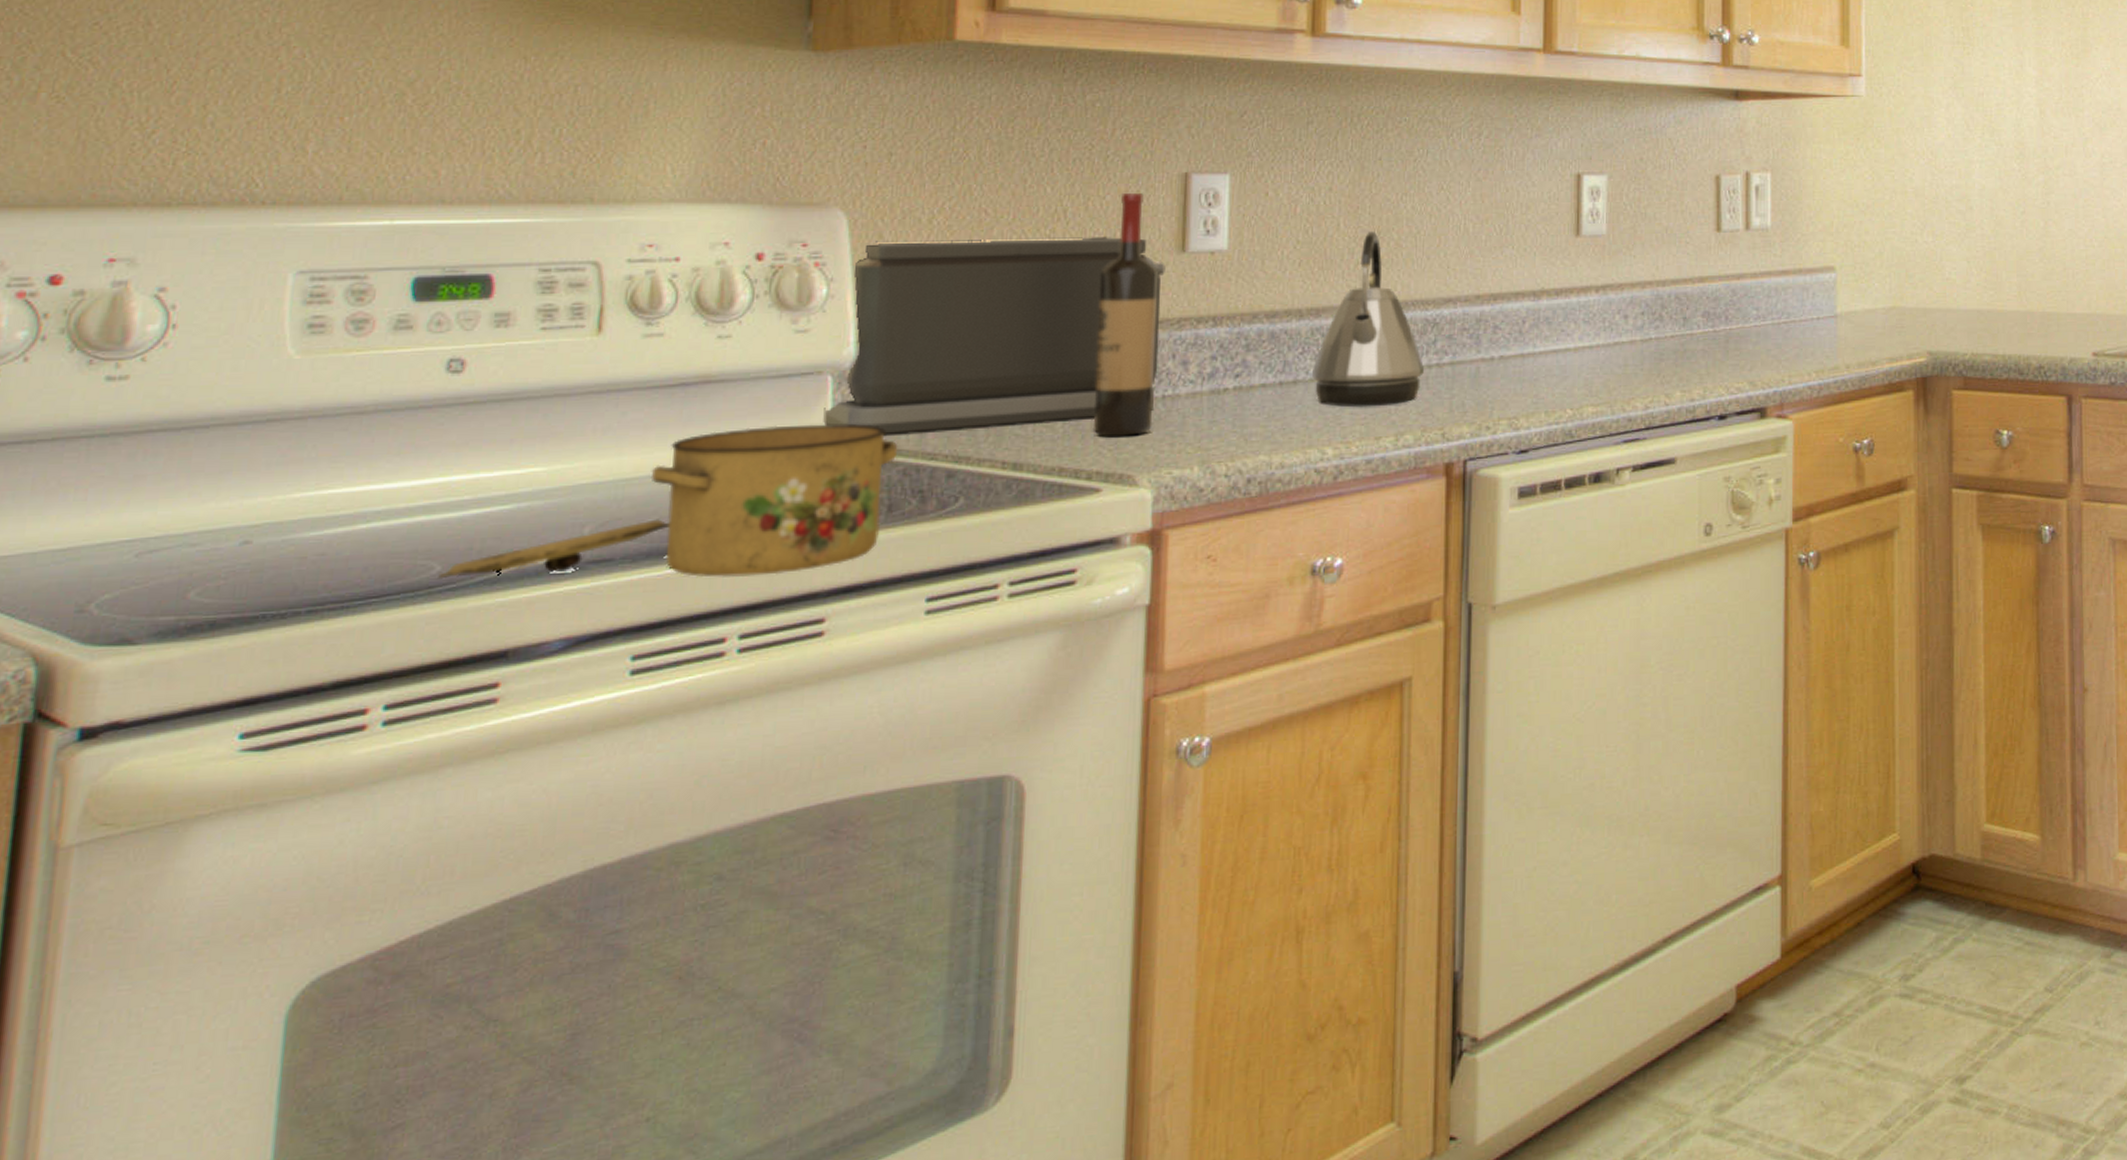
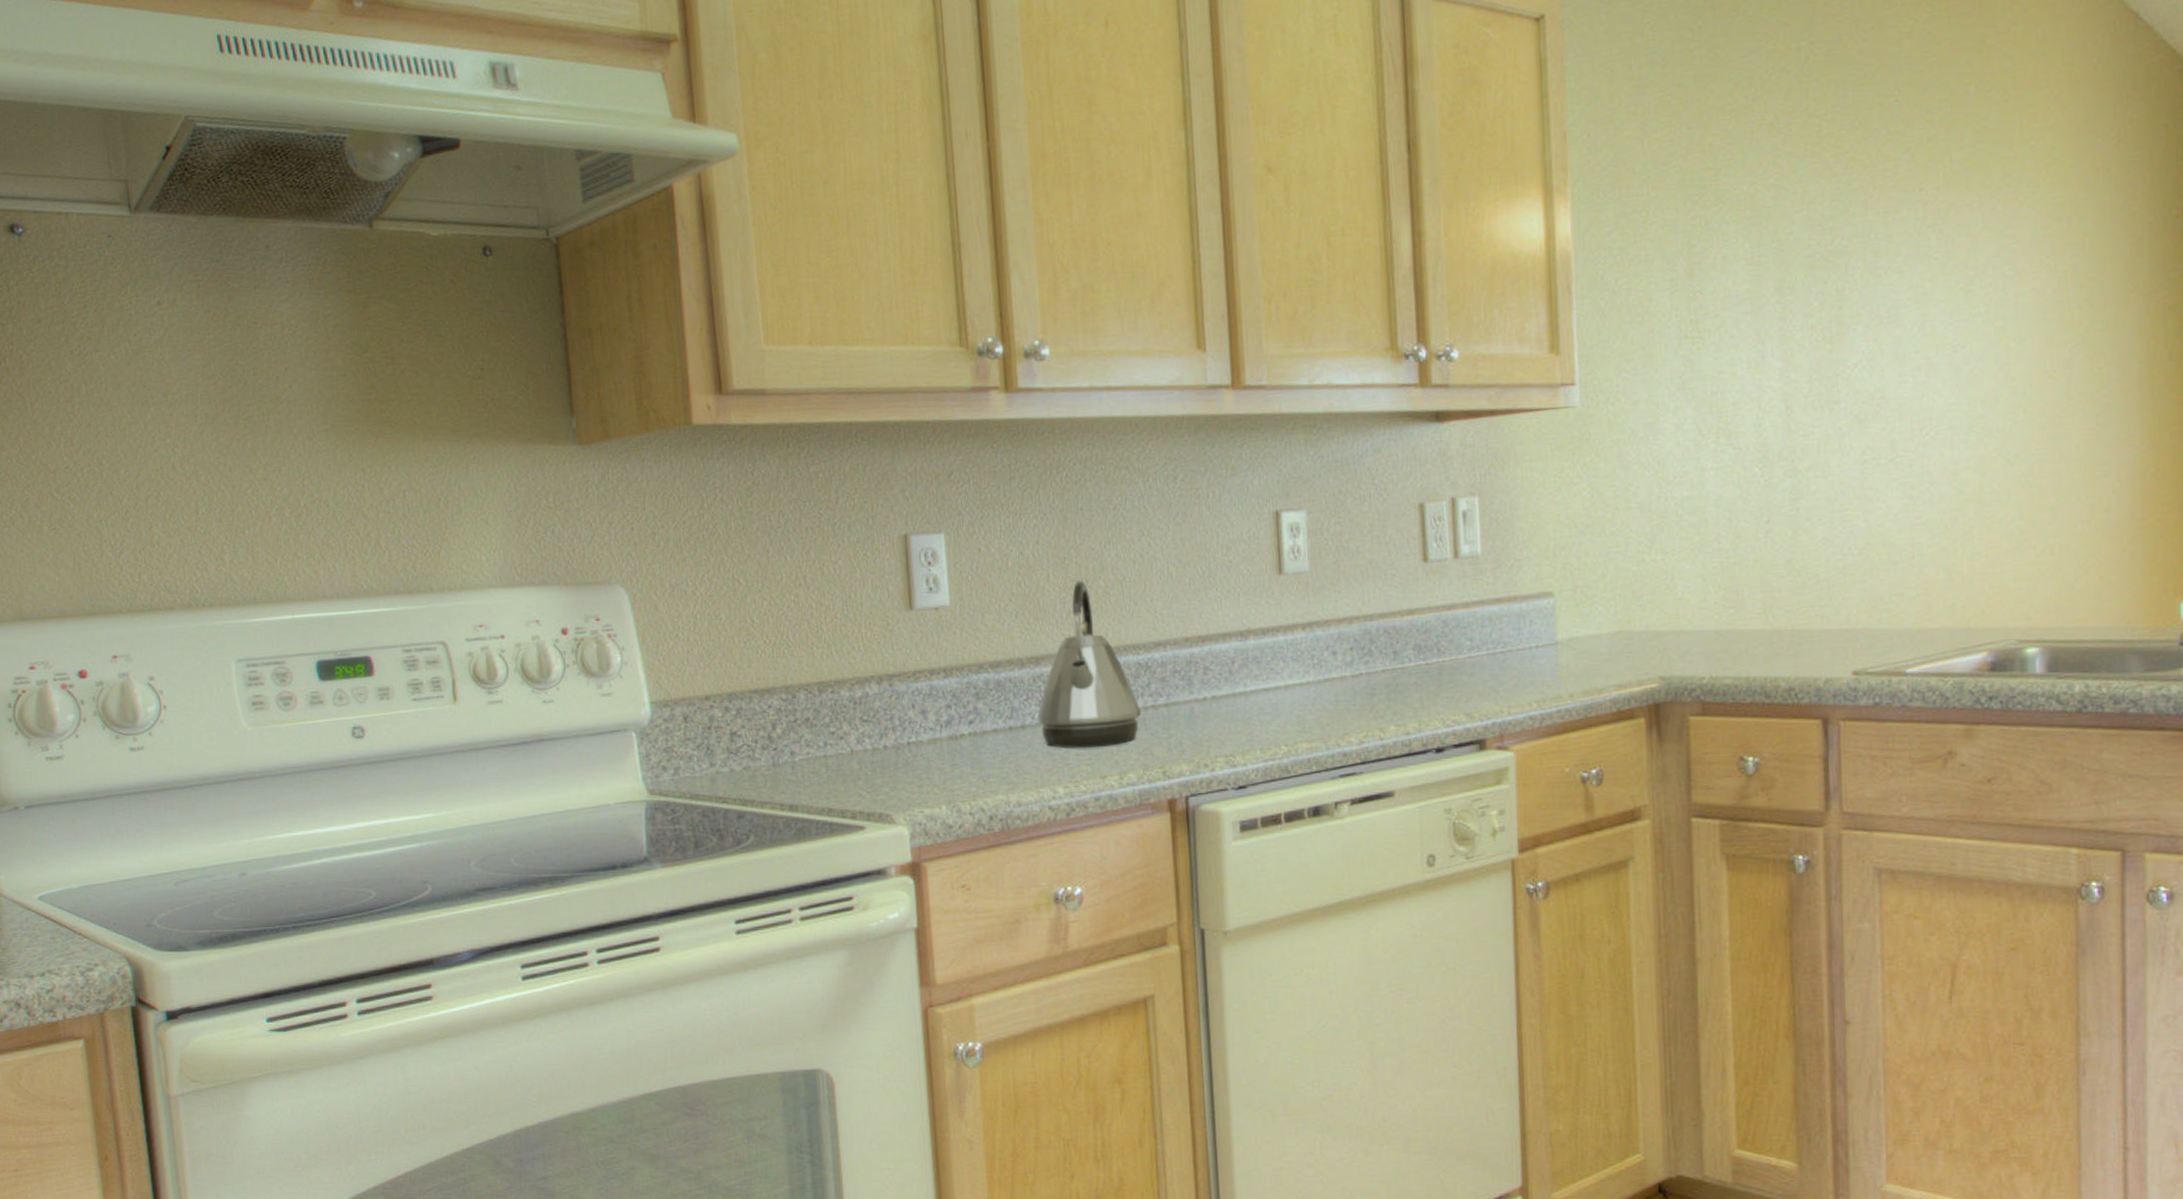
cooking pot: present [438,423,898,578] -> none [375,773,696,903]
toaster: present [823,237,1166,437] -> none [633,599,901,784]
wine bottle: present [1092,193,1158,436] -> none [841,556,902,780]

